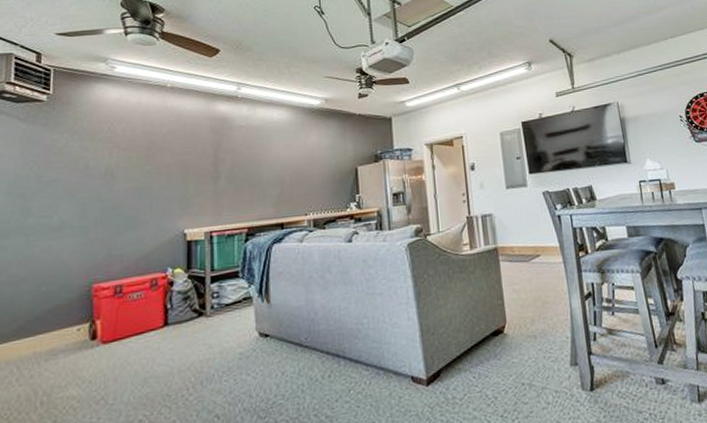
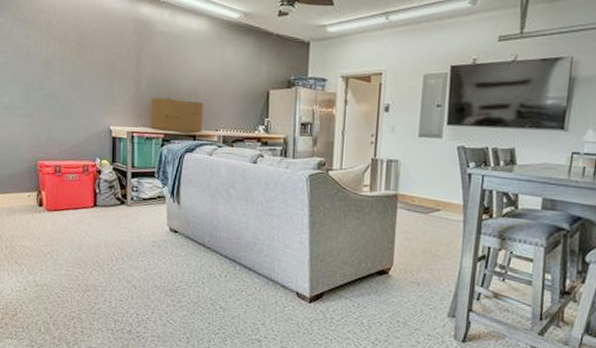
box: none [231,188,290,226] -> present [150,97,203,134]

